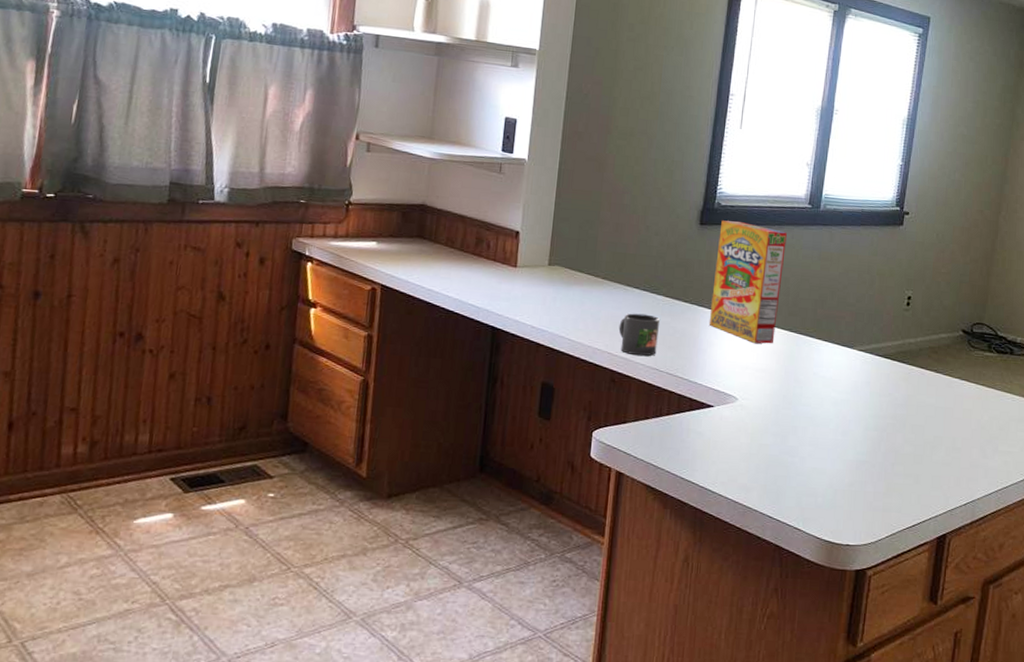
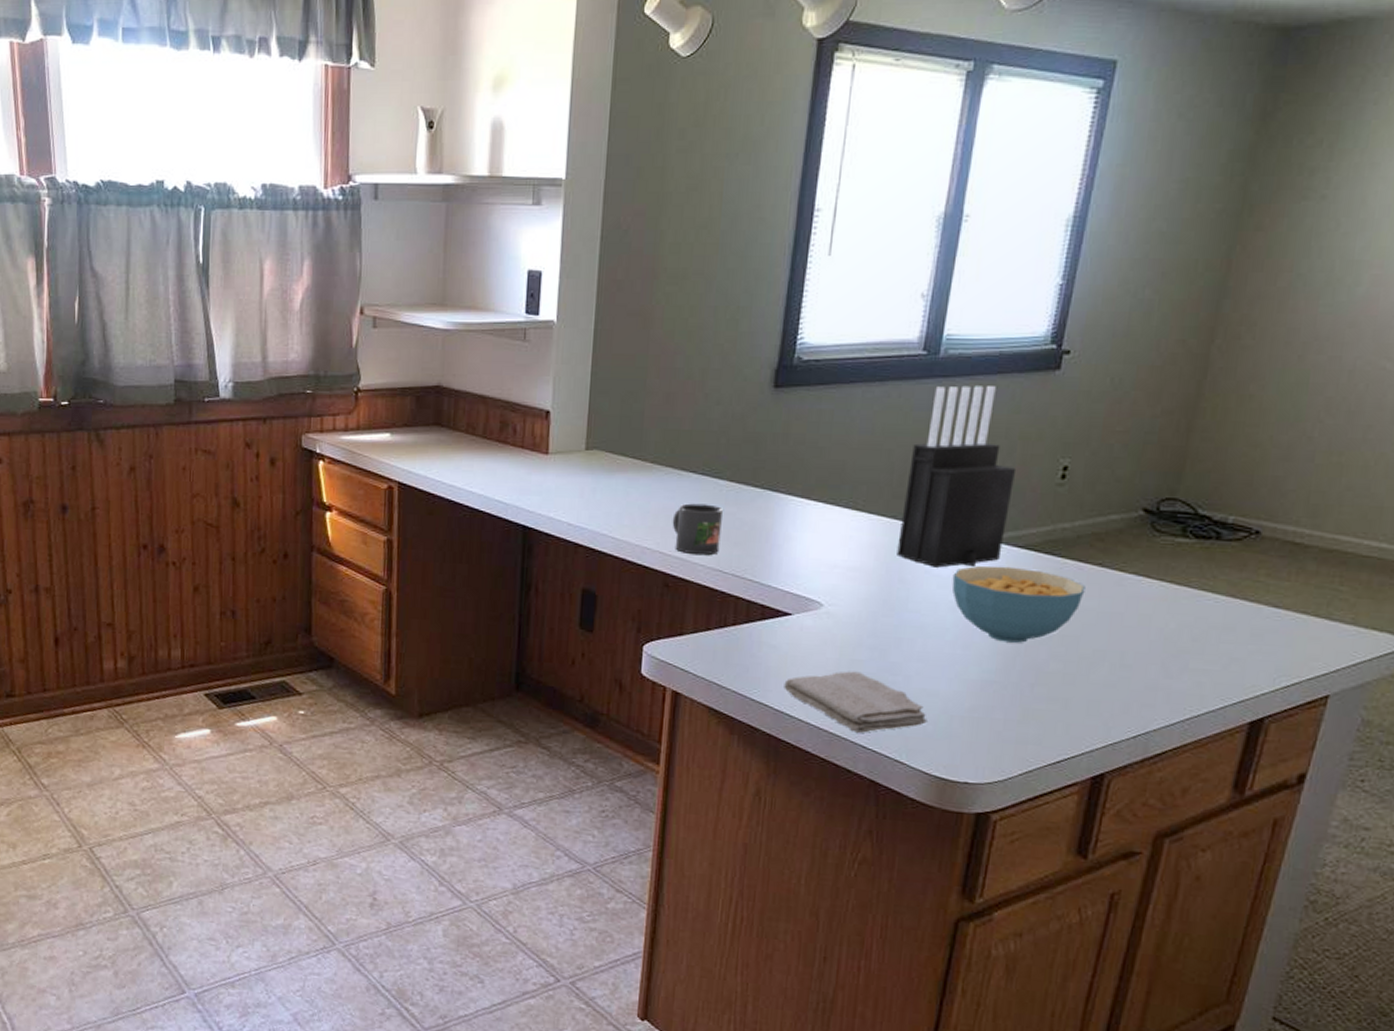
washcloth: none [707,453,818,505] -> present [784,671,927,733]
cereal box: present [708,220,787,344] -> none [785,380,892,536]
knife block: none [792,232,876,371] -> present [896,385,1017,568]
cereal bowl: none [833,370,927,431] -> present [952,566,1086,643]

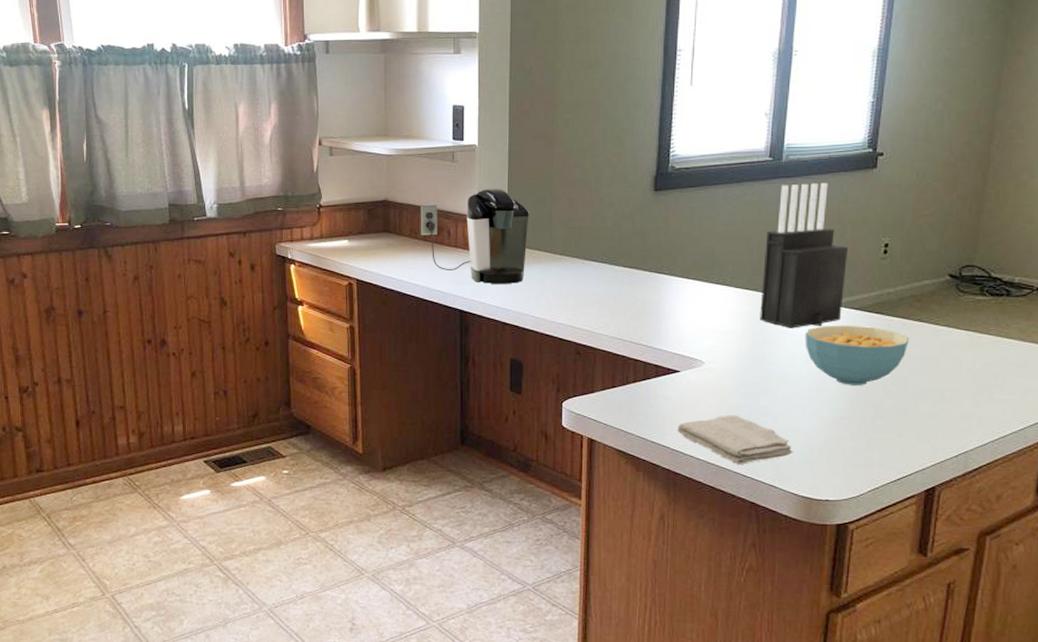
coffee maker: none [480,375,616,496] -> present [420,188,529,284]
mug: present [672,503,723,555] -> none [580,286,619,327]

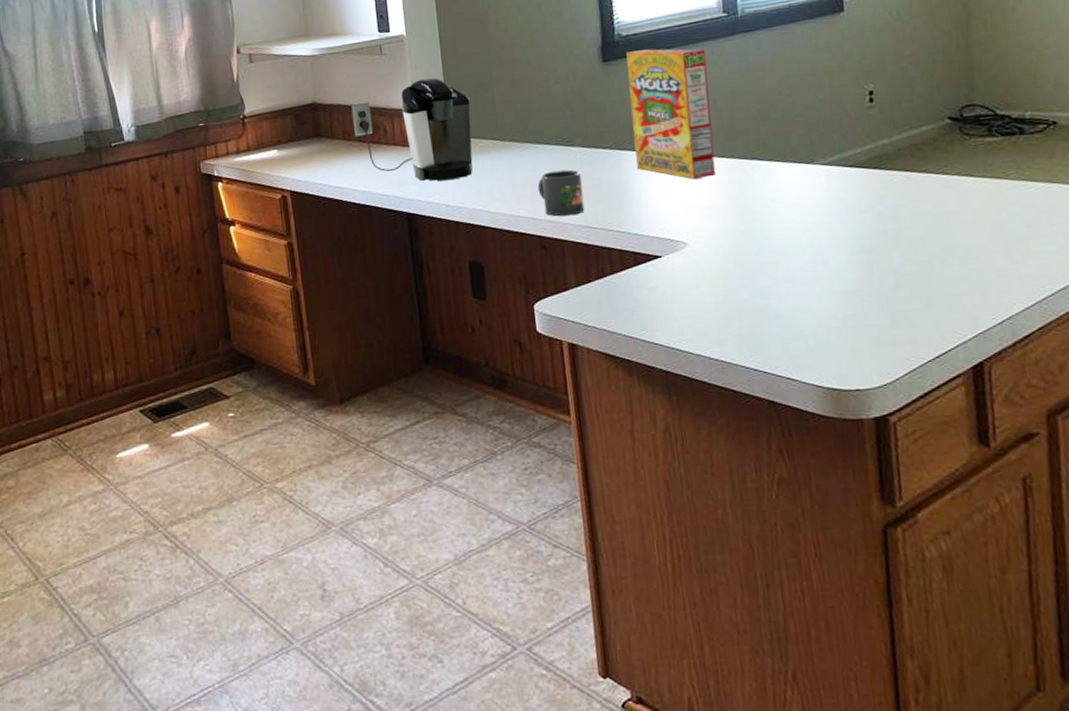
mug: none [580,286,619,327] -> present [537,169,585,216]
cereal box: none [670,183,747,306] -> present [626,48,716,179]
washcloth: present [677,415,793,464] -> none [668,300,807,357]
knife block: present [760,183,849,328] -> none [734,33,835,196]
cereal bowl: present [805,325,909,385] -> none [797,184,918,253]

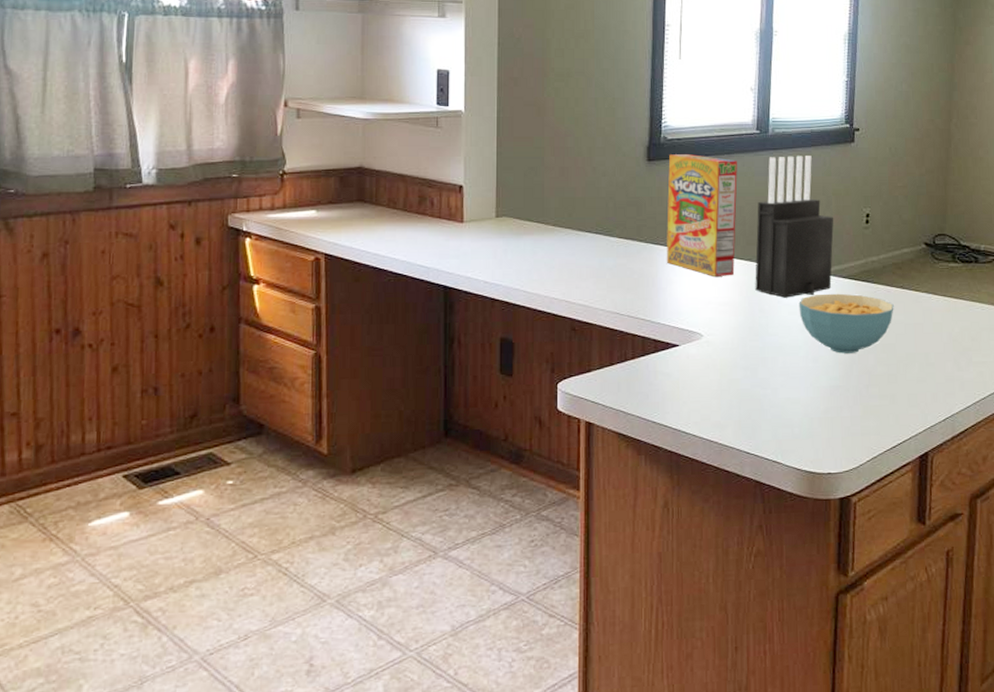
coffee maker: present [351,77,473,181] -> none [400,155,520,257]
mug: present [537,169,585,216] -> none [574,258,616,302]
knife block: none [734,33,835,196] -> present [755,156,834,298]
cereal bowl: none [797,184,918,253] -> present [798,293,894,354]

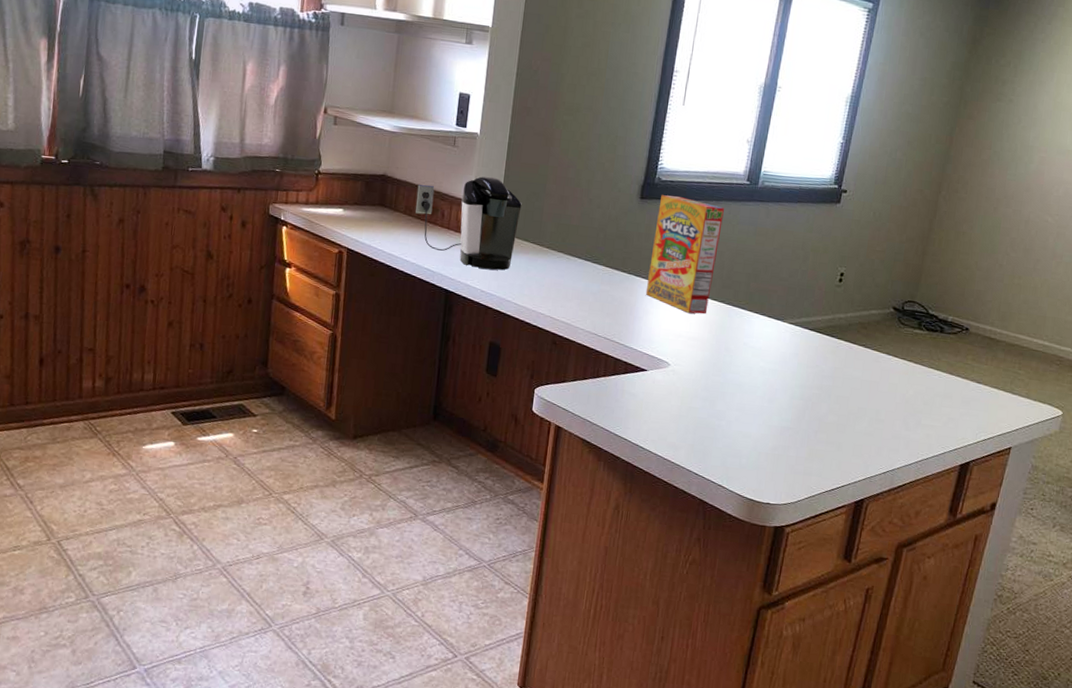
coffee maker: none [400,155,520,257] -> present [415,176,522,270]
knife block: present [755,156,834,298] -> none [724,208,809,342]
cereal bowl: present [798,293,894,354] -> none [762,342,854,400]

